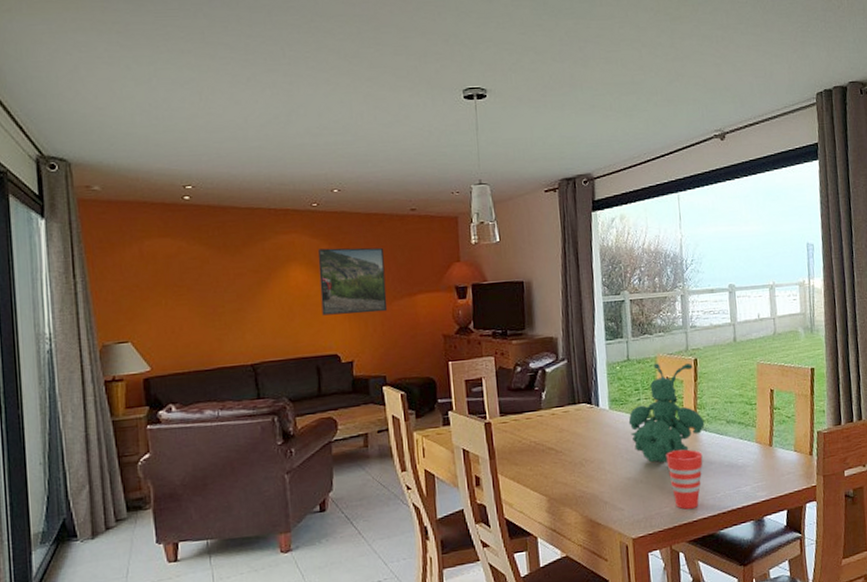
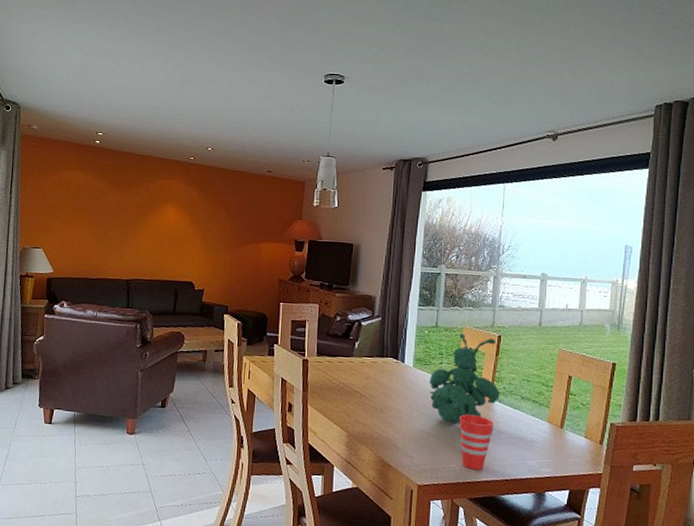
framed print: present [318,247,388,316] -> none [185,195,240,253]

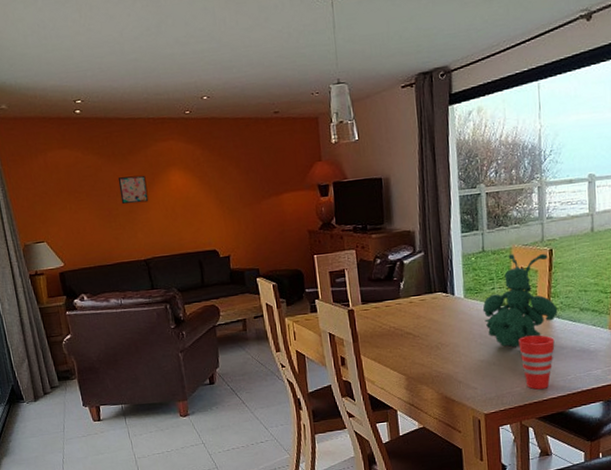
wall art: none [117,203,143,229] -> present [118,175,149,204]

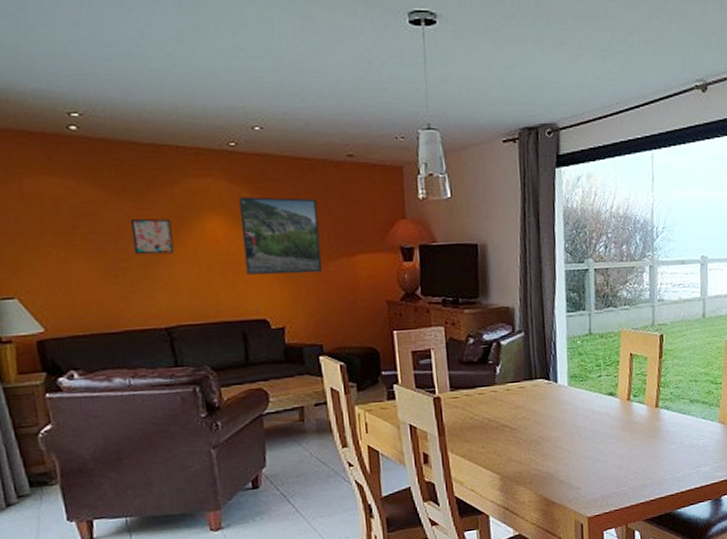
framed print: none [194,150,258,215] -> present [239,197,323,275]
plant: present [482,253,558,348] -> none [588,338,668,442]
cup: present [518,335,555,390] -> none [626,428,664,489]

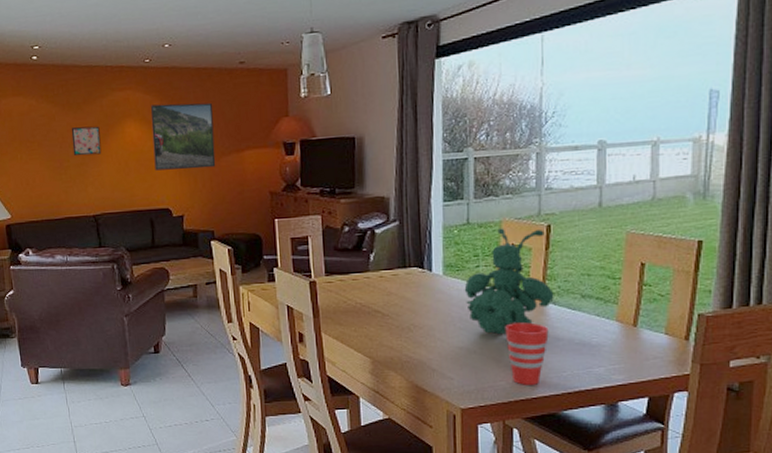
plant: none [588,338,668,442] -> present [464,228,554,335]
cup: none [626,428,664,489] -> present [505,322,549,385]

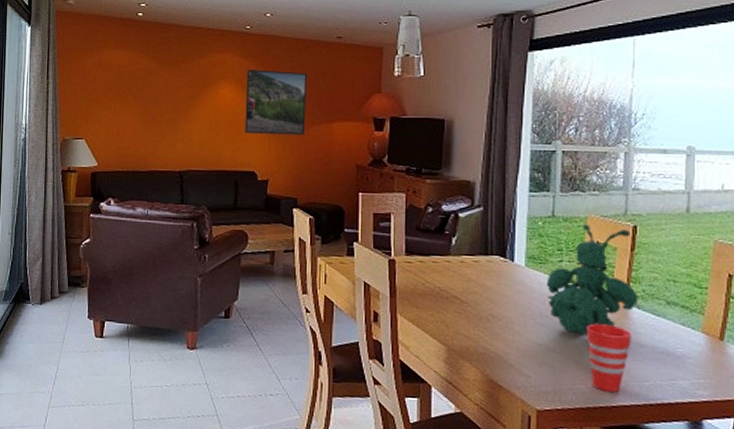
wall art: present [71,126,102,156] -> none [166,83,195,112]

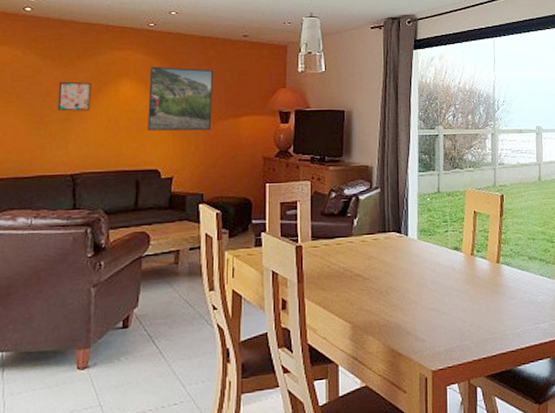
wall art: none [166,83,195,112] -> present [57,81,92,112]
plant: present [546,224,638,335] -> none [435,197,508,296]
cup: present [586,324,632,392] -> none [469,283,505,344]

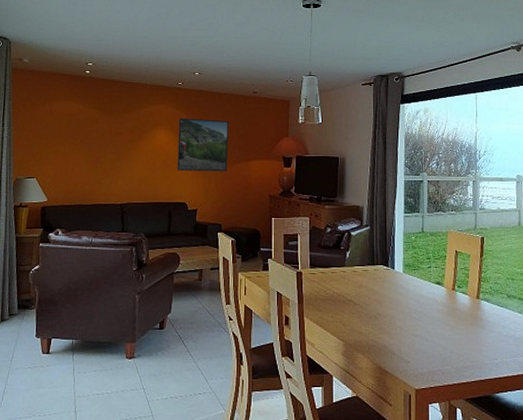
wall art: present [57,81,92,112] -> none [109,129,135,154]

